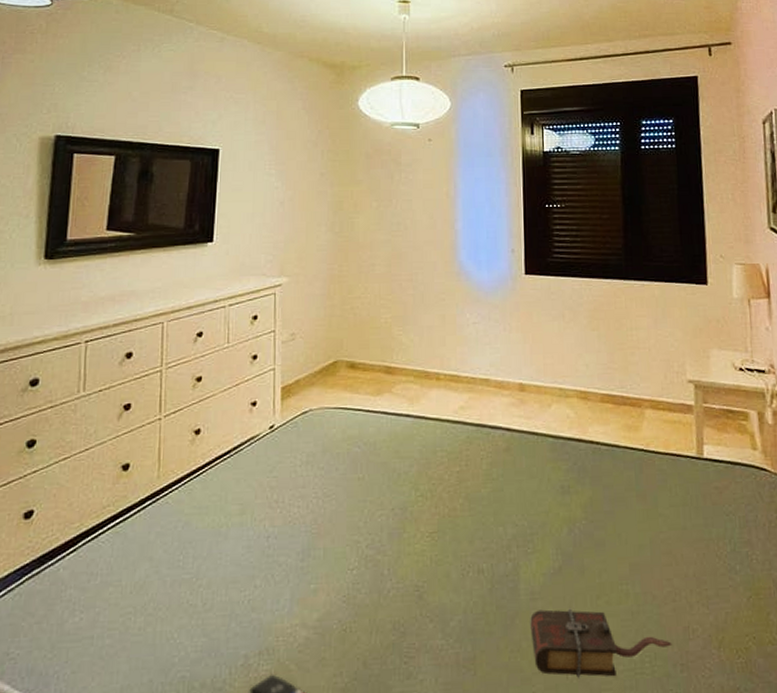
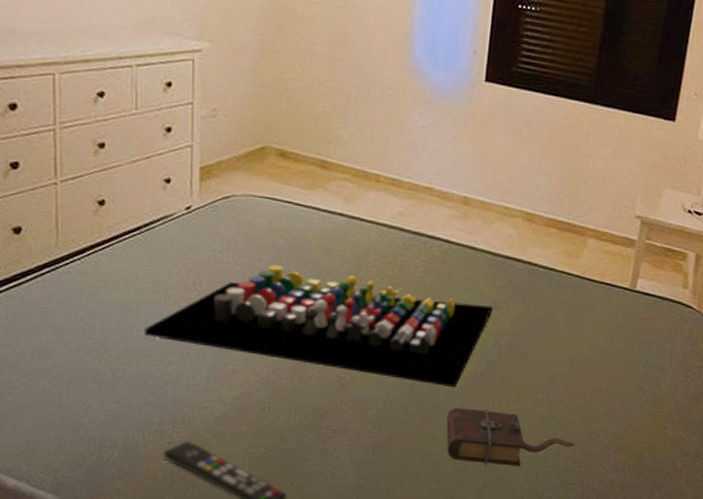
board game: none [232,473,562,587] -> present [144,265,493,388]

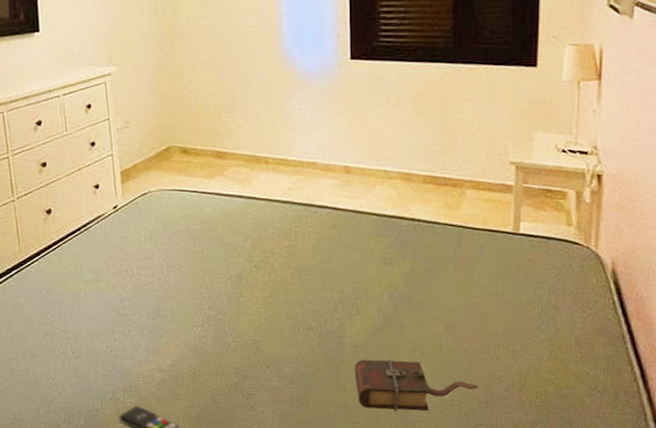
board game: present [144,265,493,388] -> none [93,247,384,342]

